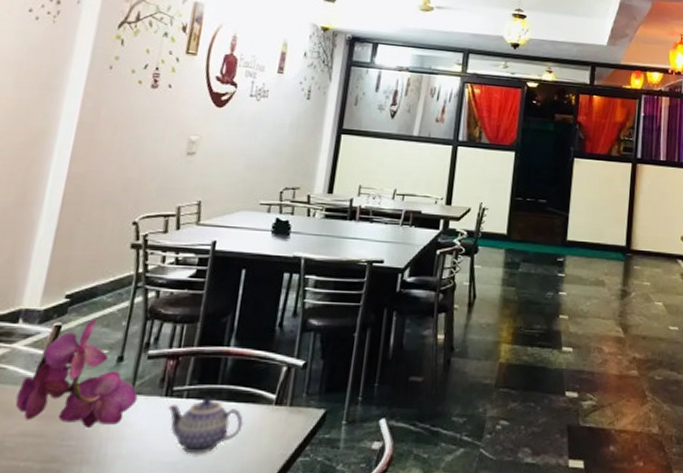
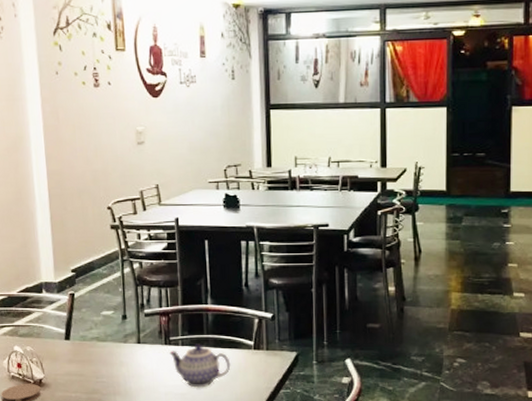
flower: present [15,319,138,429] -> none [56,287,145,370]

